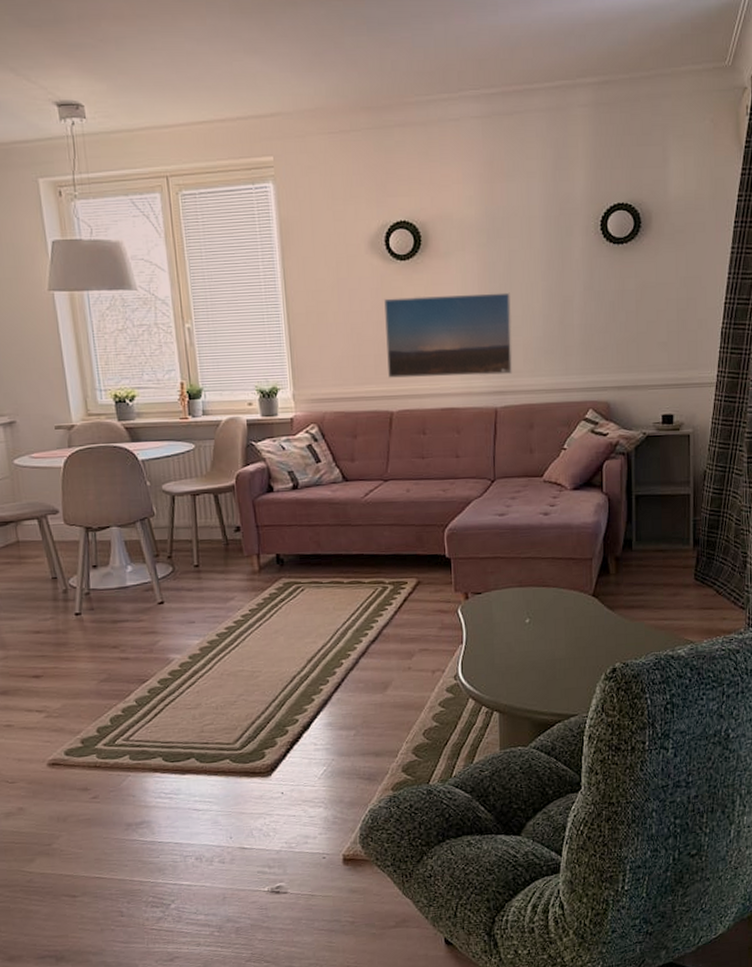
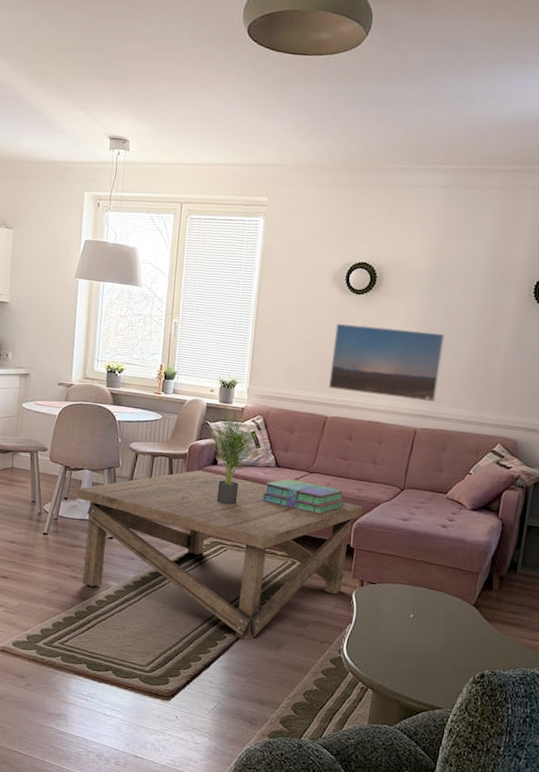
coffee table: none [107,501,453,689] -> present [76,470,363,641]
potted plant: none [253,418,323,536] -> present [208,404,262,505]
stack of books: none [333,492,430,528] -> present [261,479,344,515]

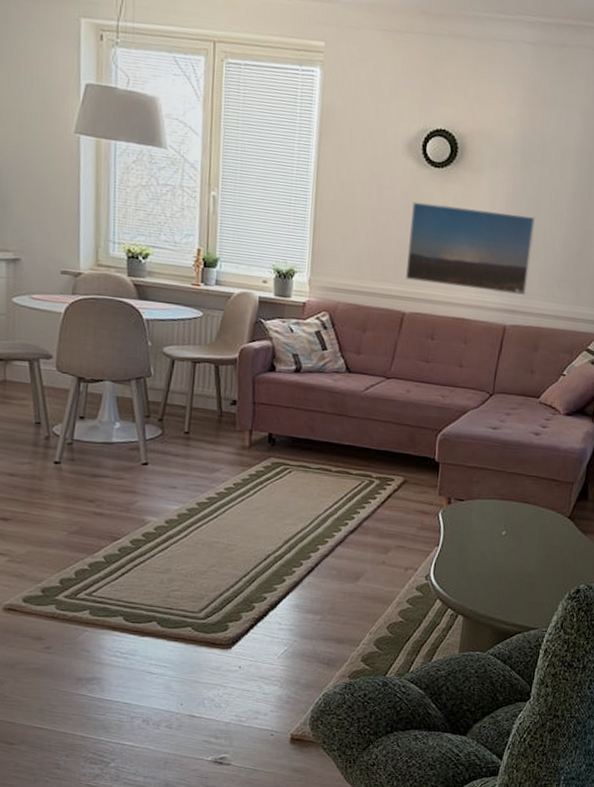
coffee table: present [76,470,363,641] -> none [96,378,449,574]
potted plant: present [208,404,262,505] -> none [263,298,329,418]
stack of books: present [261,479,344,515] -> none [331,386,427,426]

